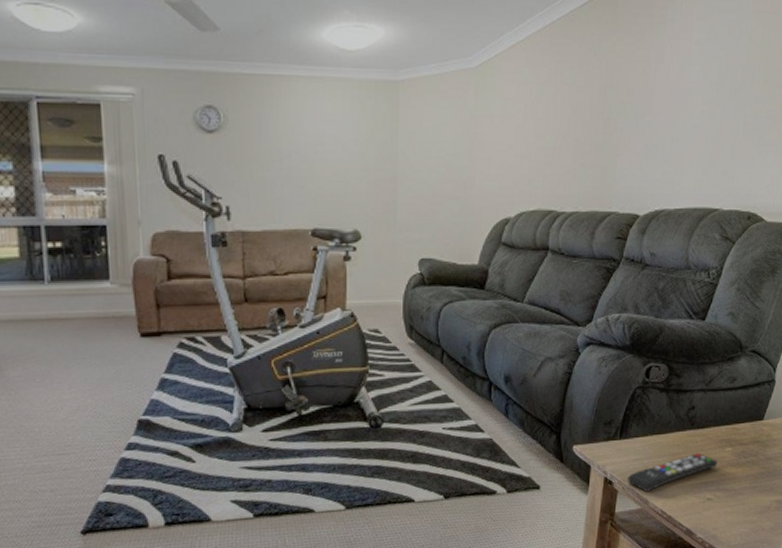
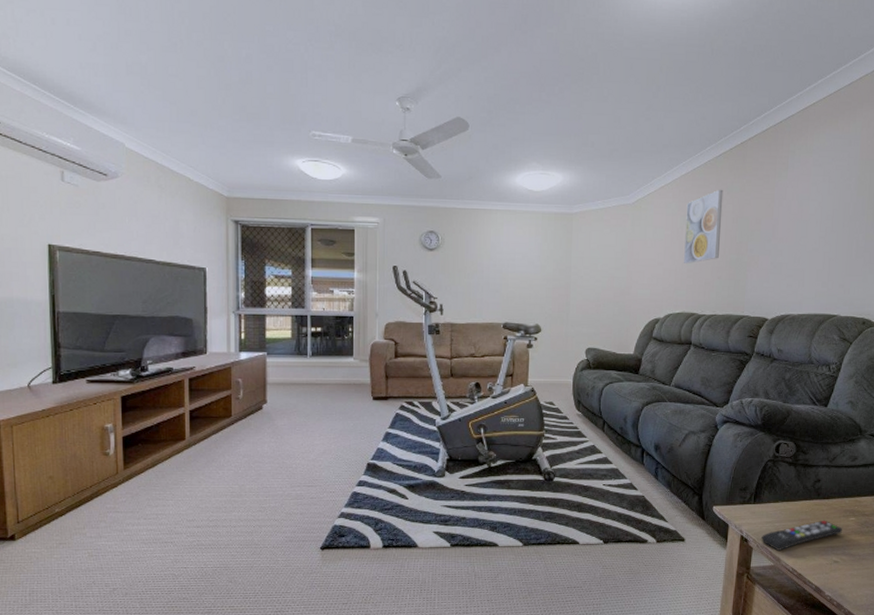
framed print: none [540,49,589,147] -> present [684,189,724,264]

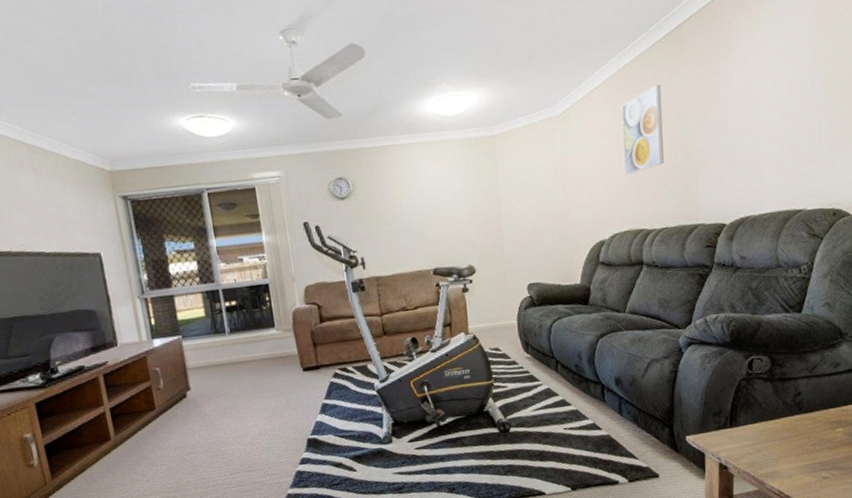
remote control: present [761,520,842,551] -> none [742,435,830,474]

